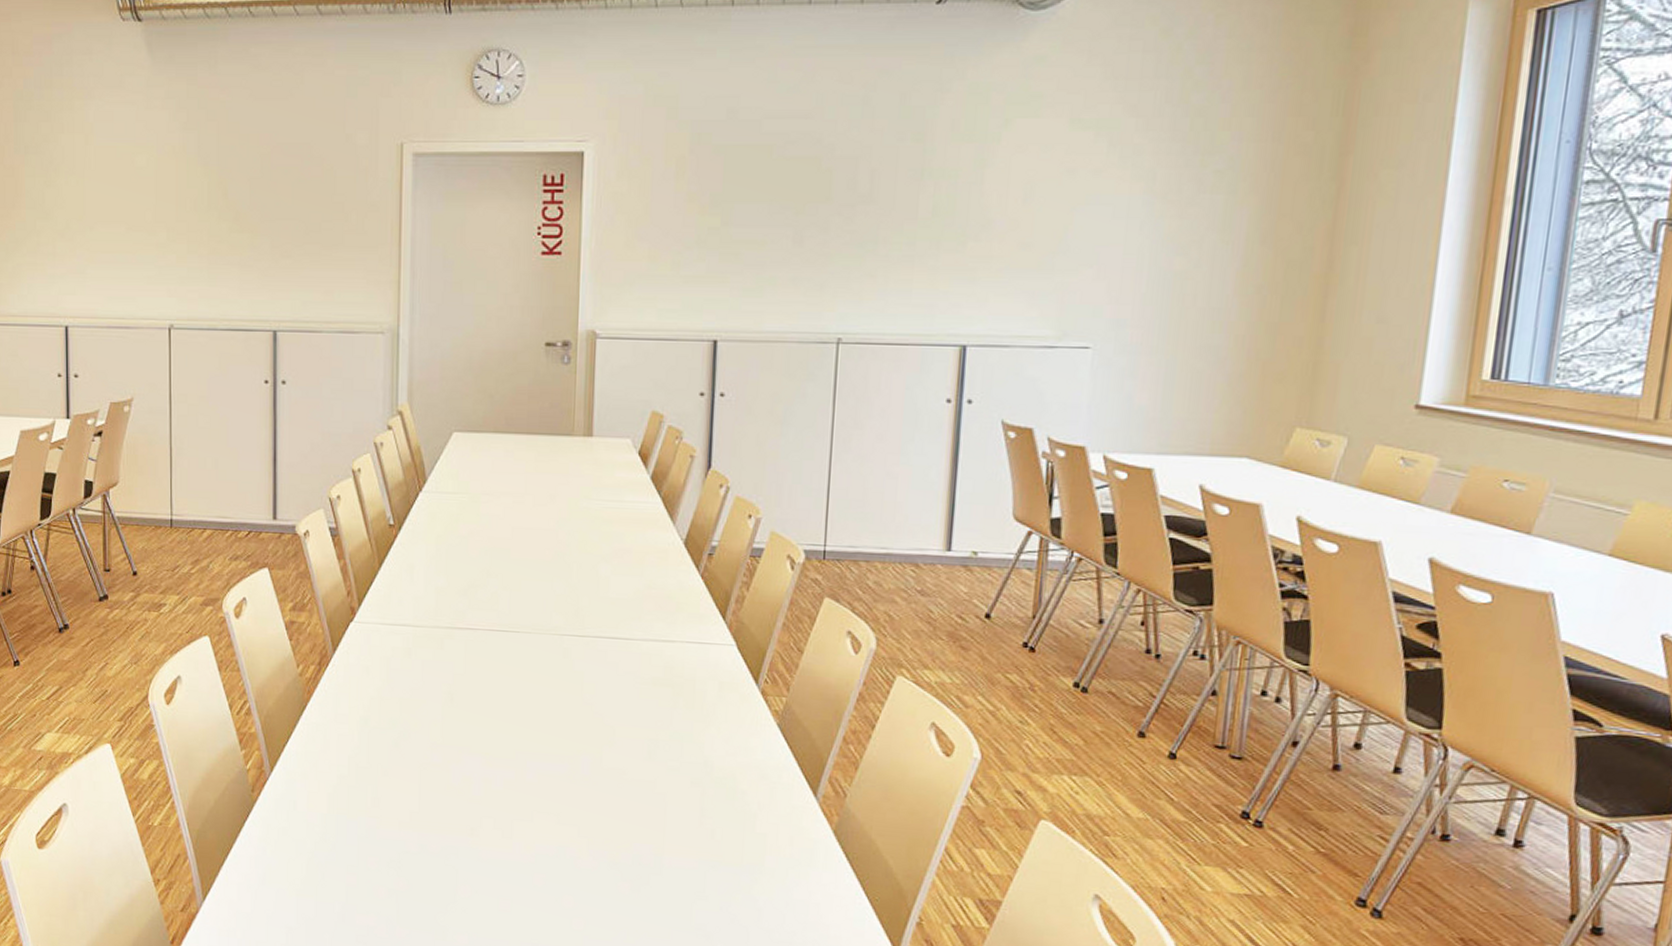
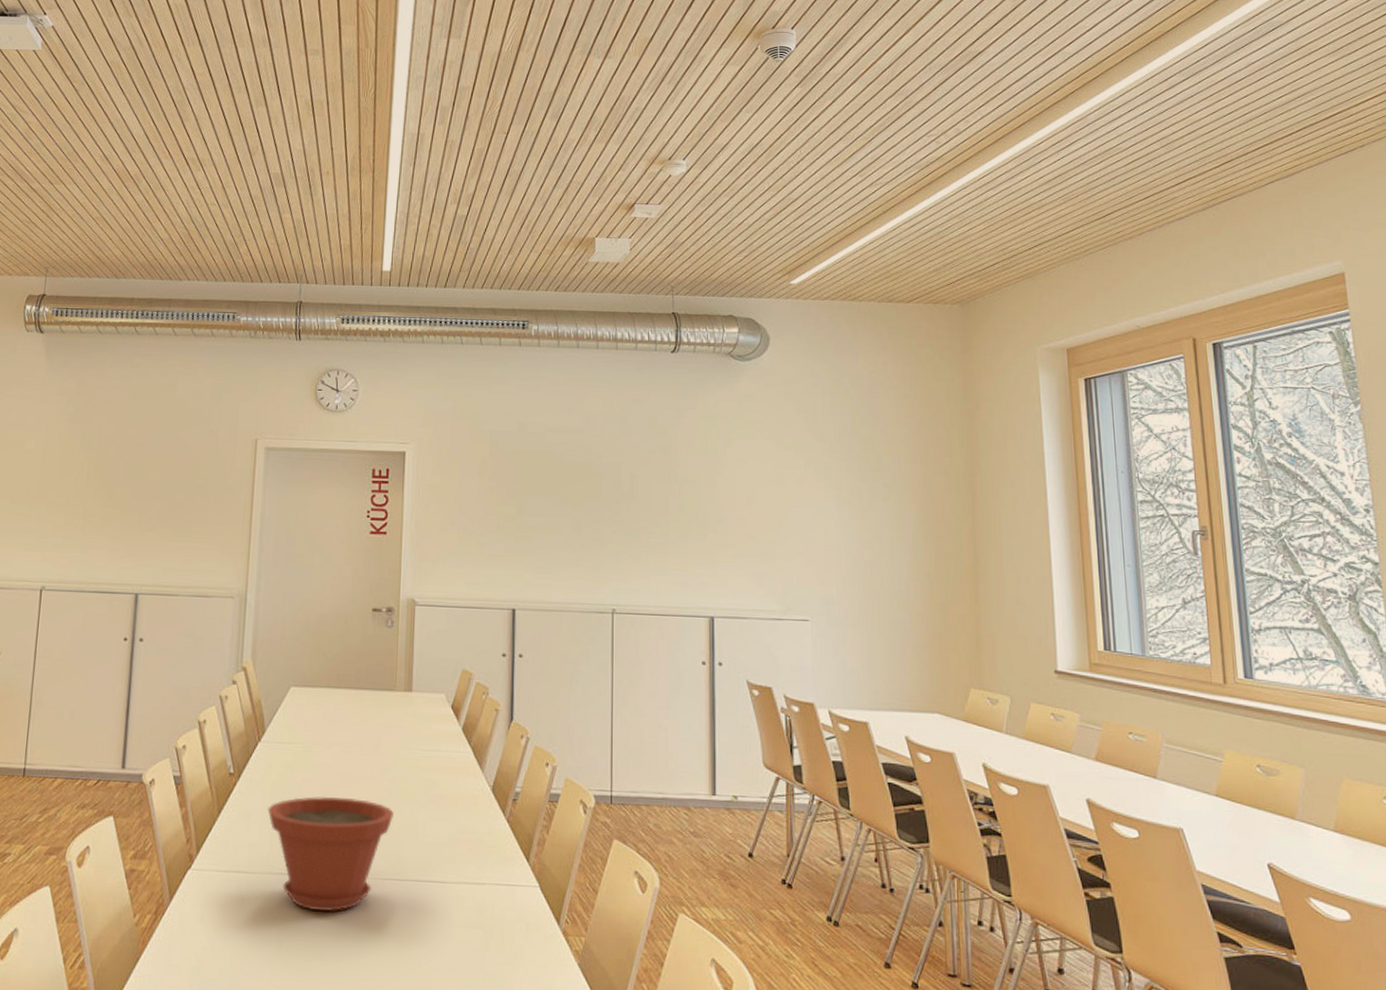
plant pot: none [432,549,572,667] -> present [267,796,394,912]

